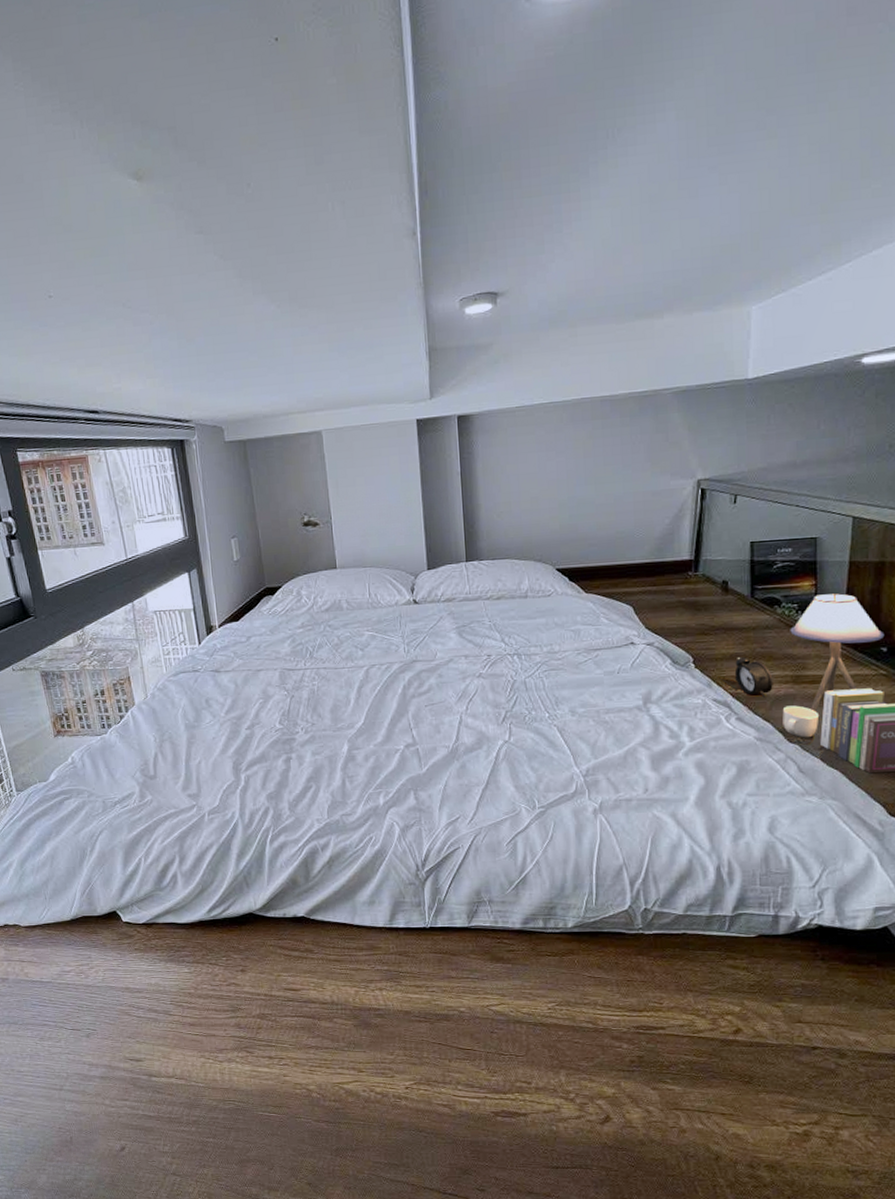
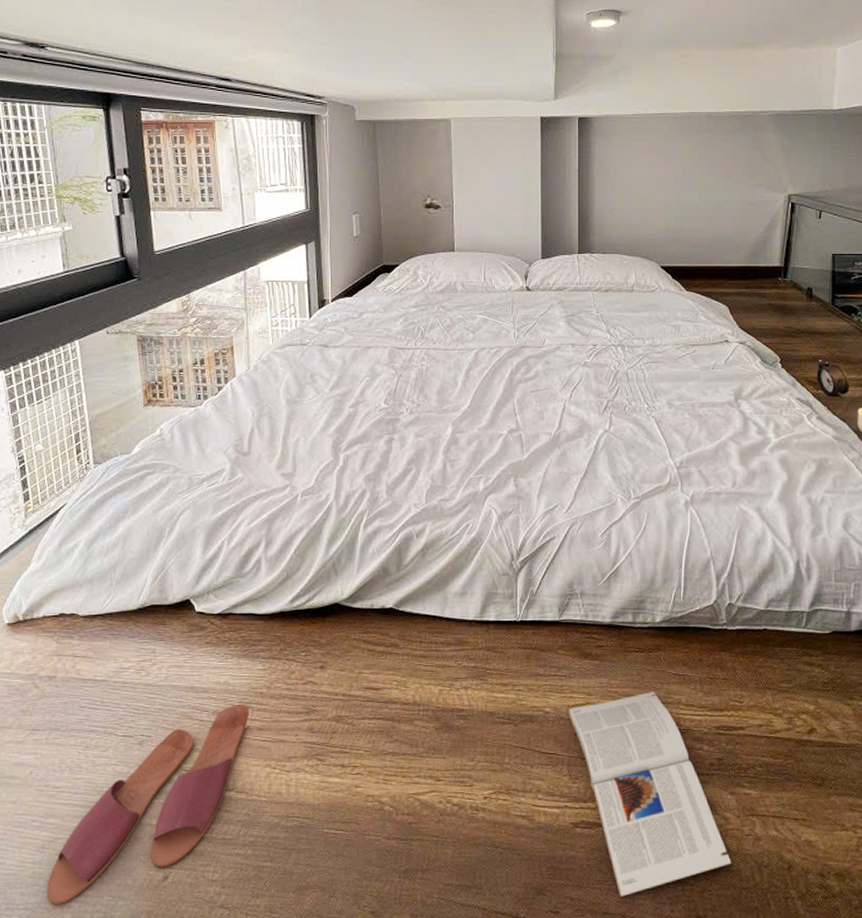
slippers: none [23,1003,181,1168] -> present [46,704,250,906]
magazine: none [483,993,657,1179] -> present [569,692,732,897]

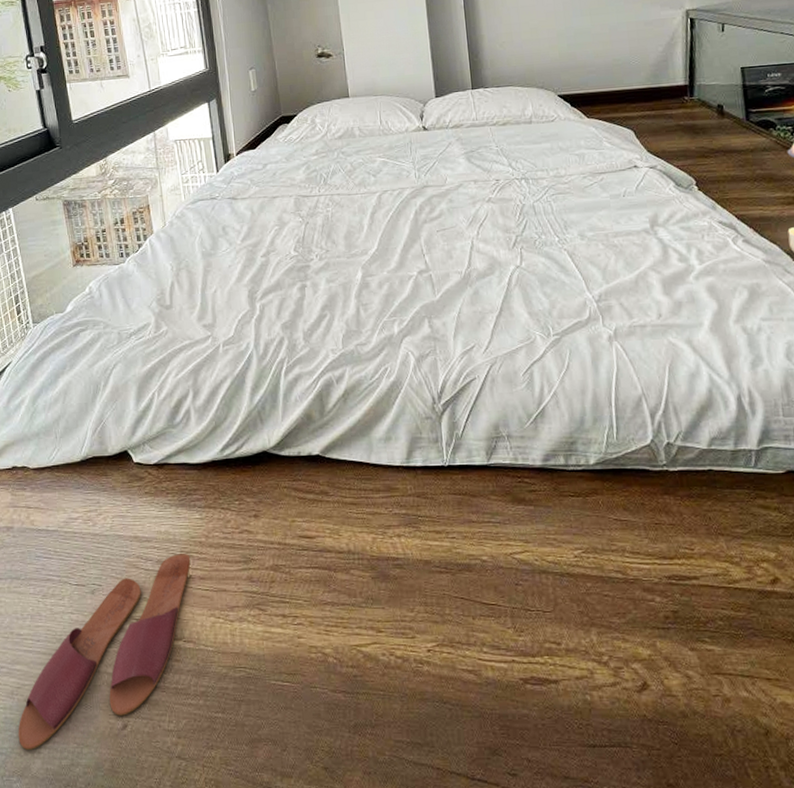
magazine: present [569,692,732,897] -> none [506,539,701,761]
alarm clock: present [816,360,849,399] -> none [737,179,777,219]

